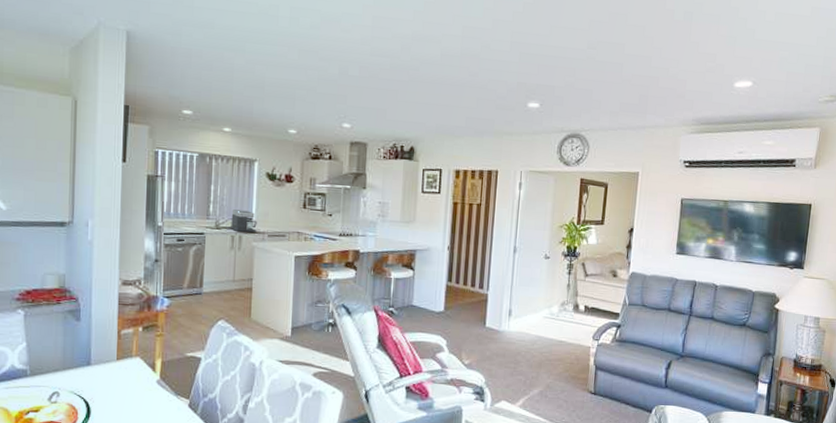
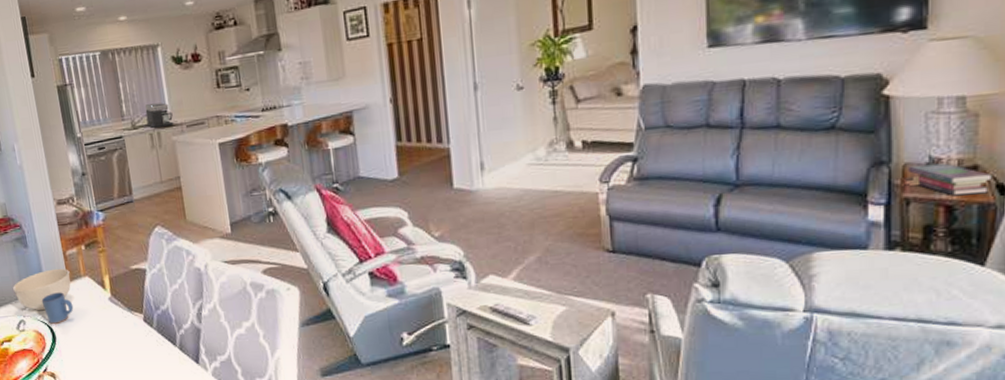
bowl: none [52,345,121,385] -> present [12,268,71,311]
mug: none [83,368,117,399] -> present [41,292,74,324]
books: none [783,359,829,385] -> present [908,163,992,196]

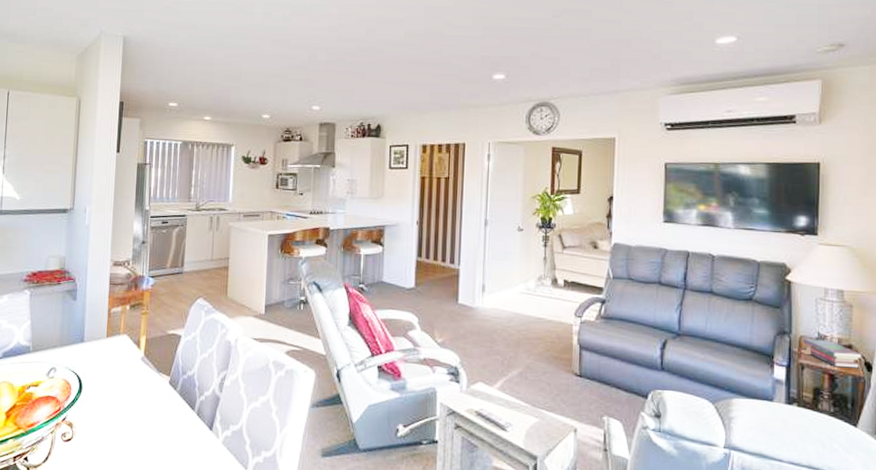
bowl: present [12,268,71,311] -> none [52,323,110,361]
mug: present [41,292,74,324] -> none [77,345,106,375]
coffee maker: present [144,103,174,128] -> none [210,192,233,213]

